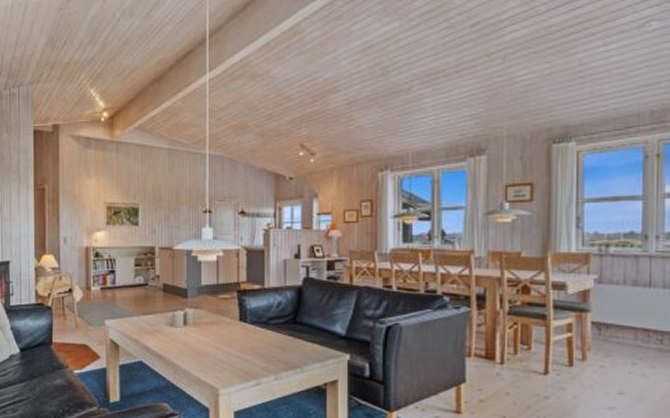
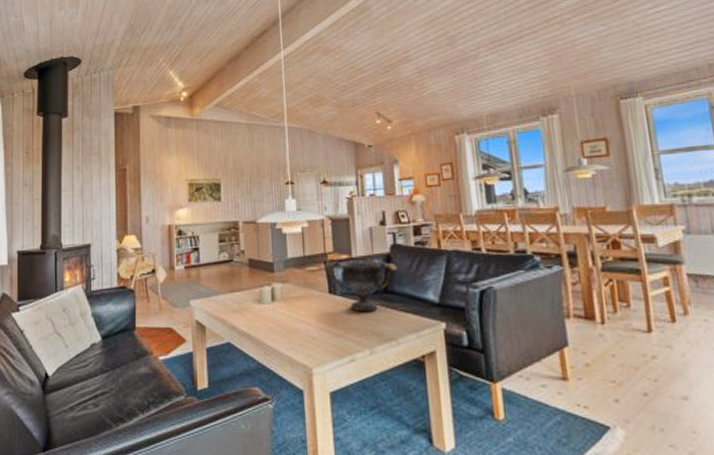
decorative bowl: none [236,288,308,340] -> present [324,257,397,312]

